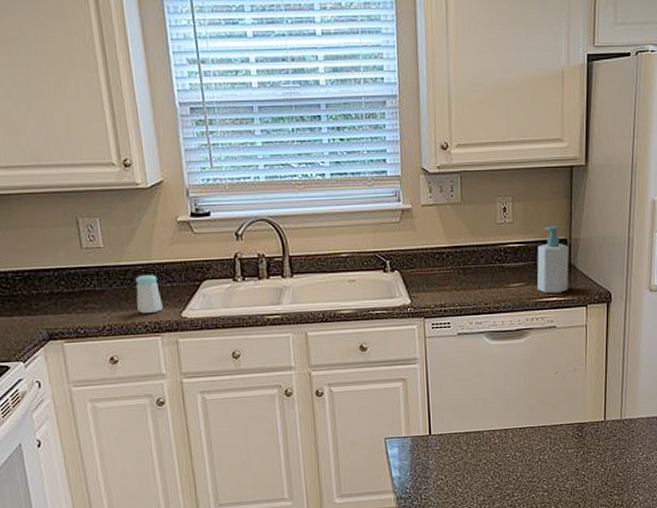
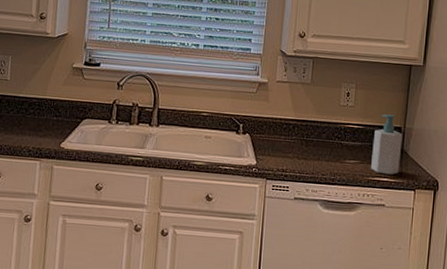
salt shaker: present [135,275,163,314] -> none [26,107,47,141]

